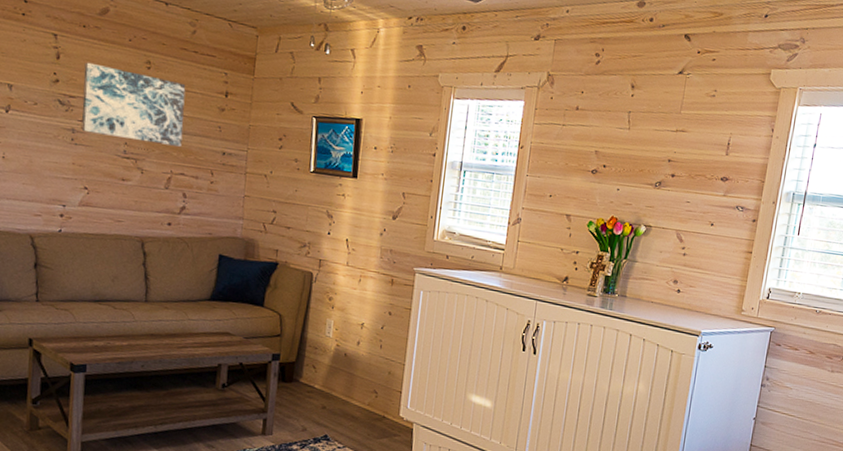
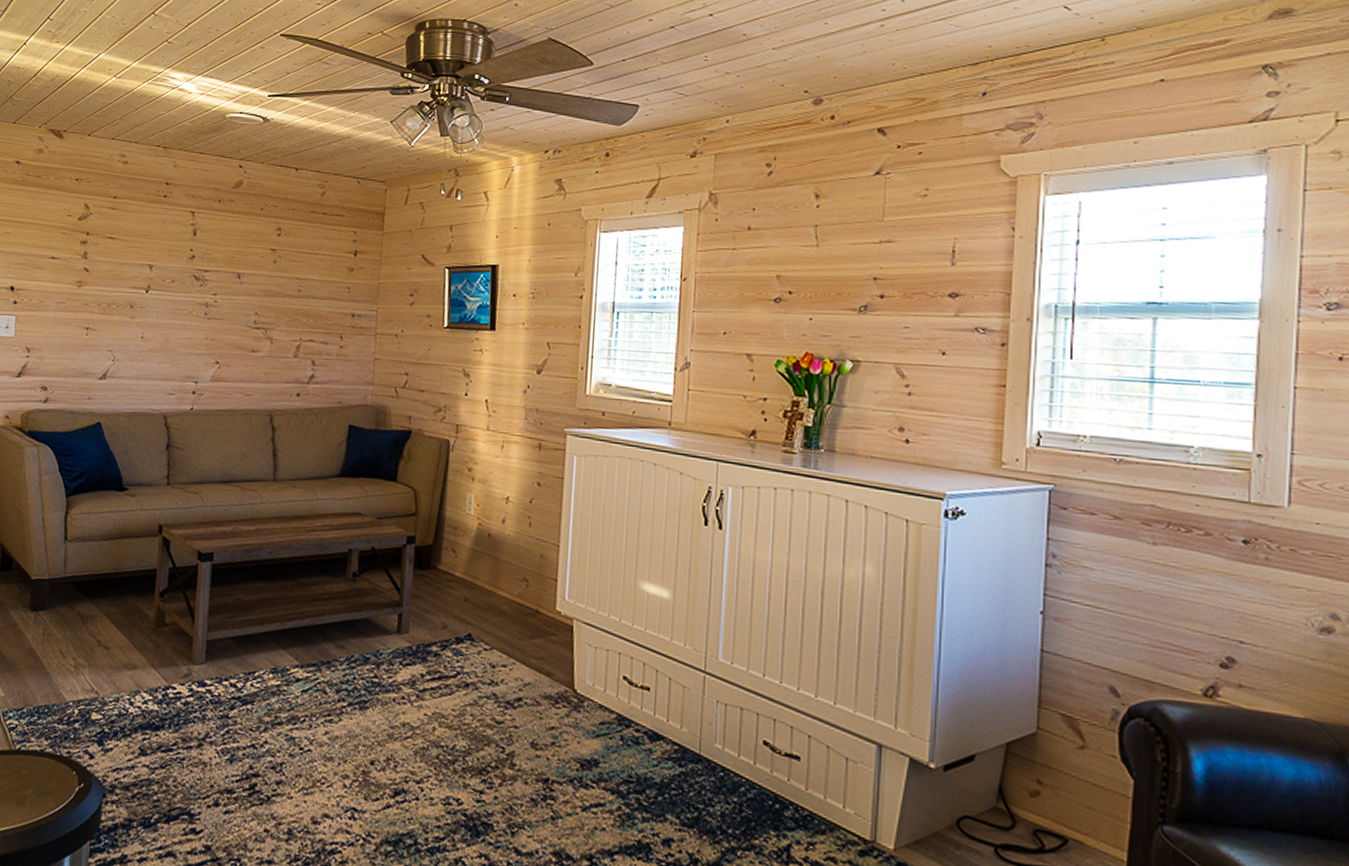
wall art: present [81,62,186,147] -> none [214,235,315,312]

